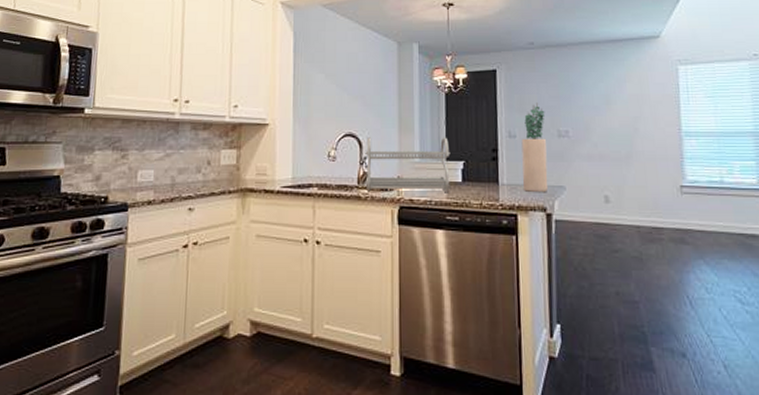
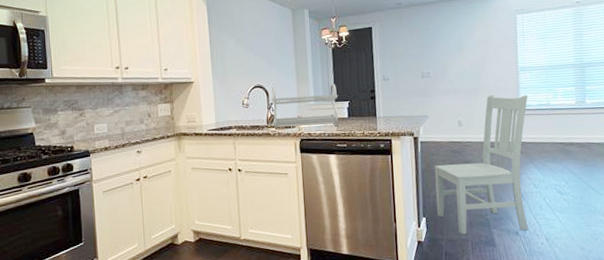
vase: present [521,103,549,193] -> none [393,52,415,122]
chair: none [572,165,700,353] -> present [434,95,529,235]

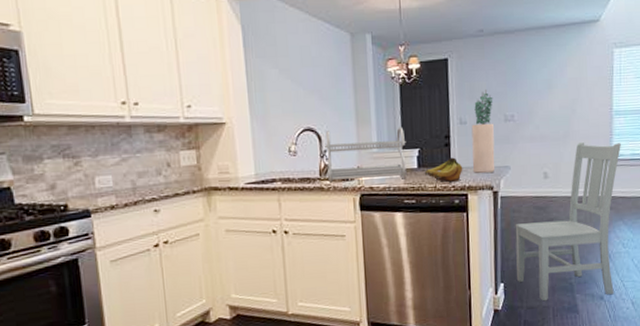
fruit: none [353,108,387,130] -> present [424,157,463,183]
vase: none [393,52,415,122] -> present [471,90,496,174]

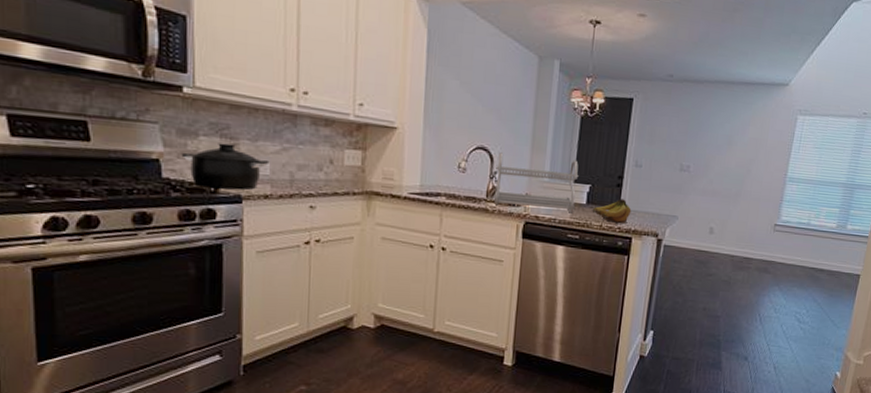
saucepan: none [29,162,112,208] -> present [181,143,270,190]
vase: present [471,90,496,174] -> none [640,136,672,221]
chair: present [515,142,621,301] -> none [666,203,789,357]

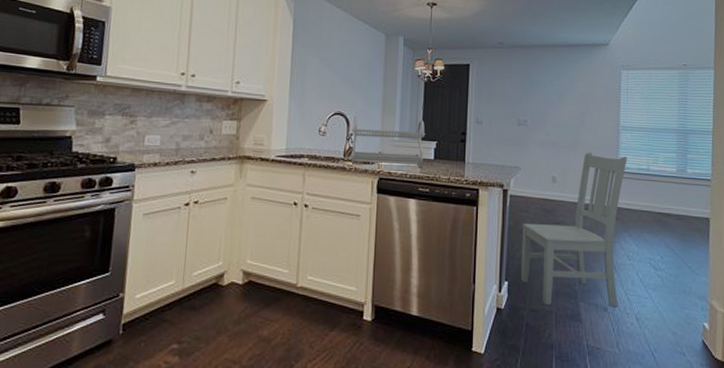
saucepan: present [181,143,270,190] -> none [89,120,160,160]
fruit: present [592,198,632,224] -> none [439,153,476,177]
chair: none [666,203,789,357] -> present [520,152,627,308]

